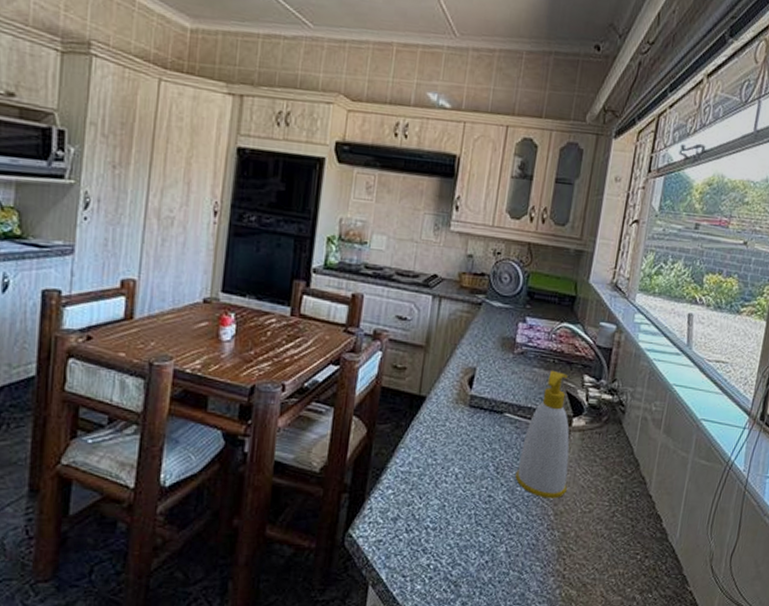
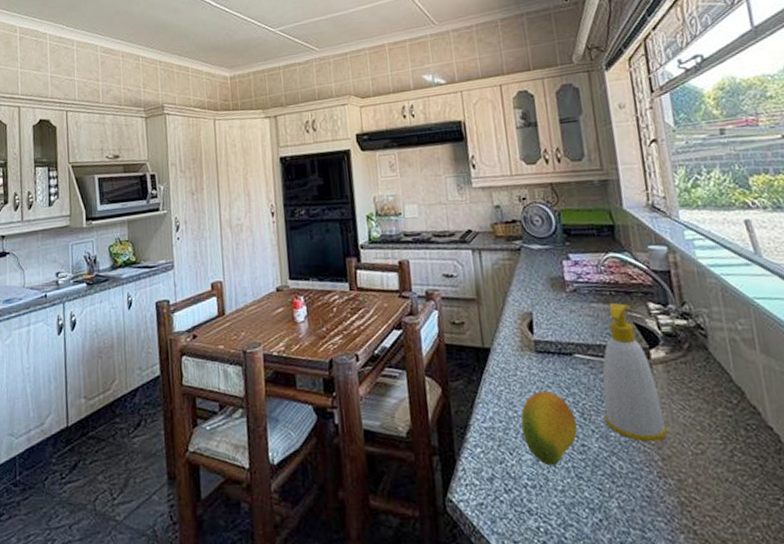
fruit: none [436,443,490,512] -> present [521,391,578,466]

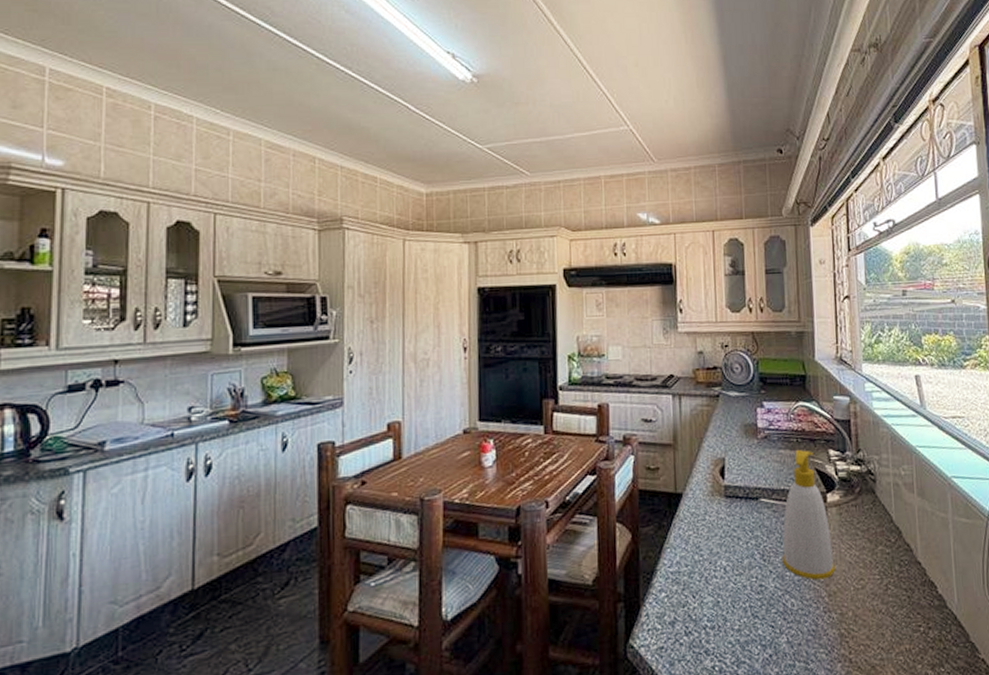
fruit: present [521,391,578,466] -> none [705,534,758,607]

